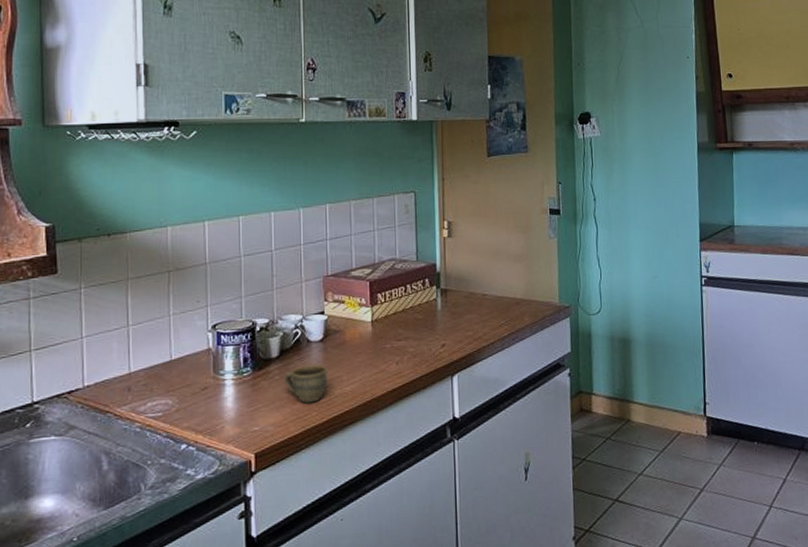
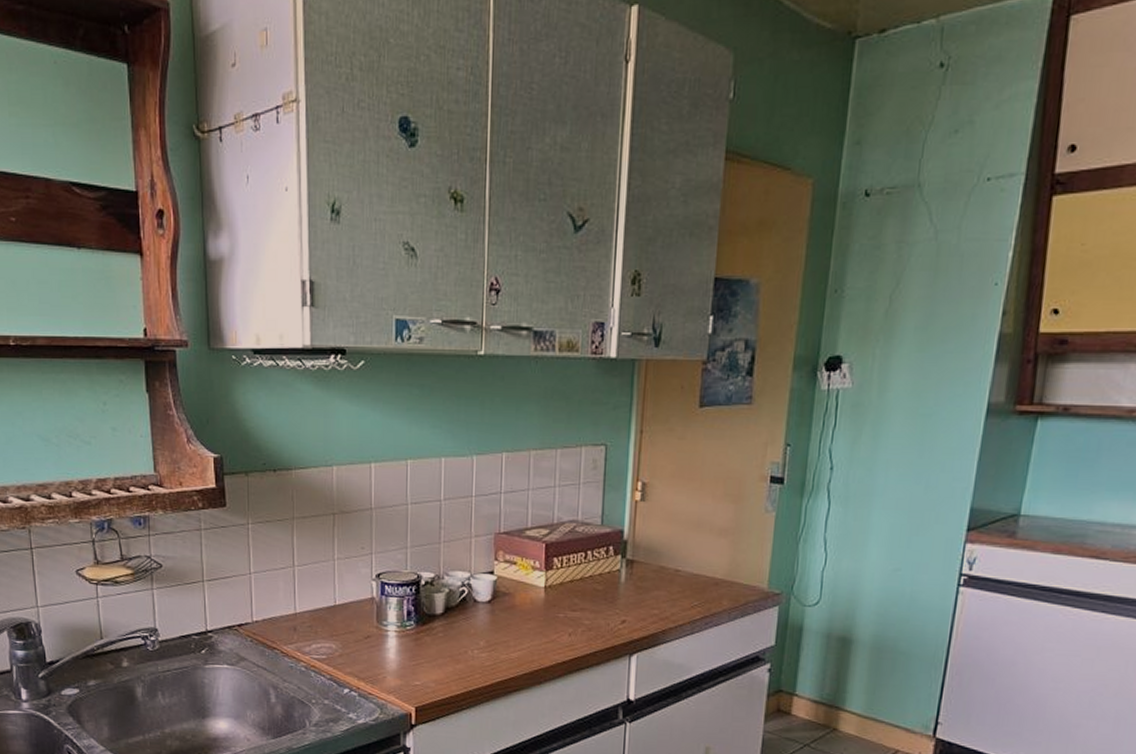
cup: present [284,365,327,403] -> none [448,626,493,665]

